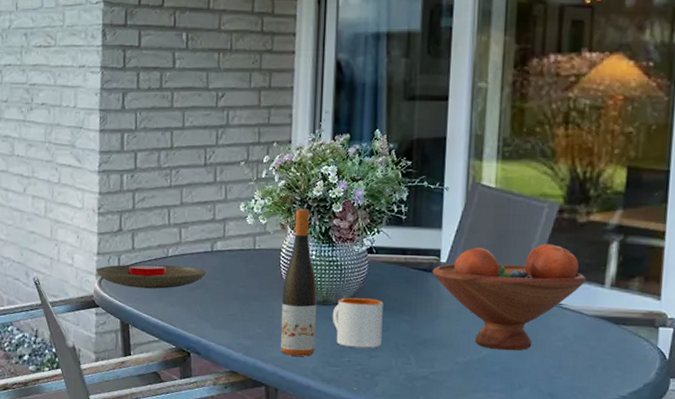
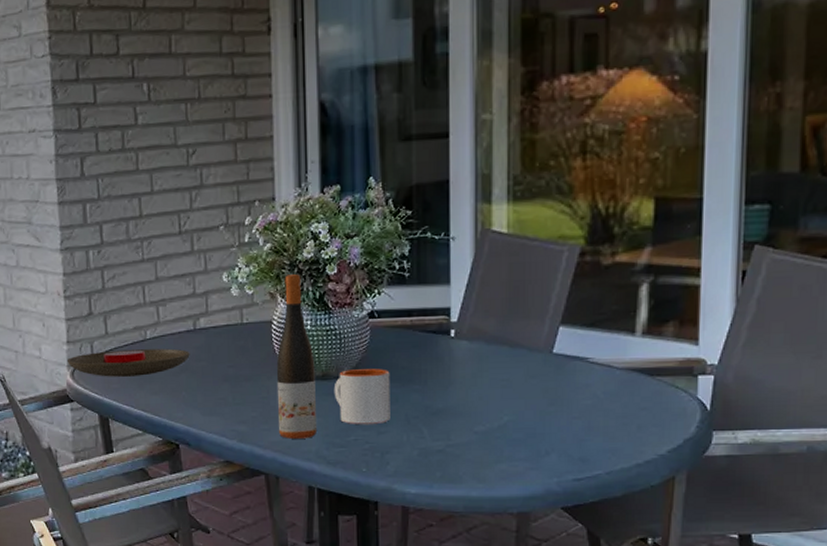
fruit bowl: present [432,244,586,351] -> none [442,292,614,415]

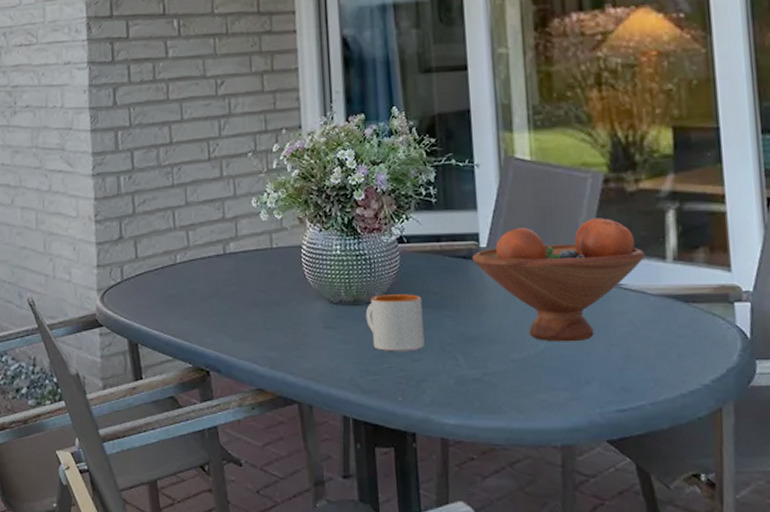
plate: present [67,348,190,377] -> none [97,273,220,302]
wine bottle: present [276,274,316,439] -> none [307,200,350,366]
fruit bowl: none [442,292,614,415] -> present [472,218,645,342]

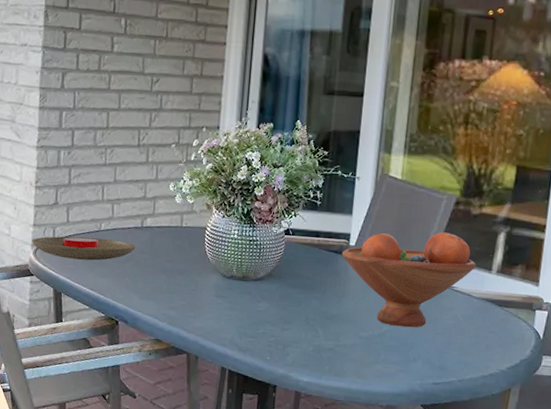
plate: none [97,273,220,302] -> present [32,236,136,261]
mug: present [365,294,425,352] -> none [250,274,297,322]

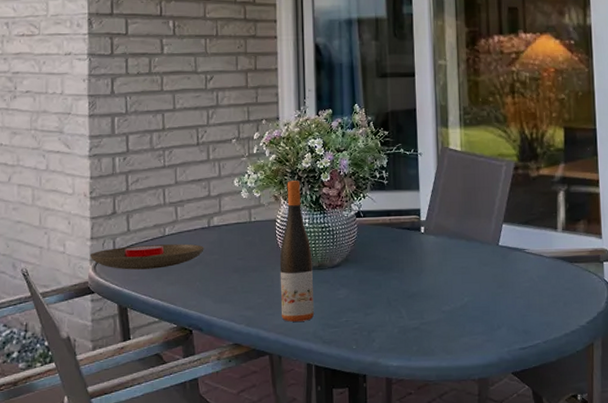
wine bottle: none [202,191,238,328] -> present [279,181,314,322]
fruit bowl: present [341,232,476,328] -> none [414,197,542,296]

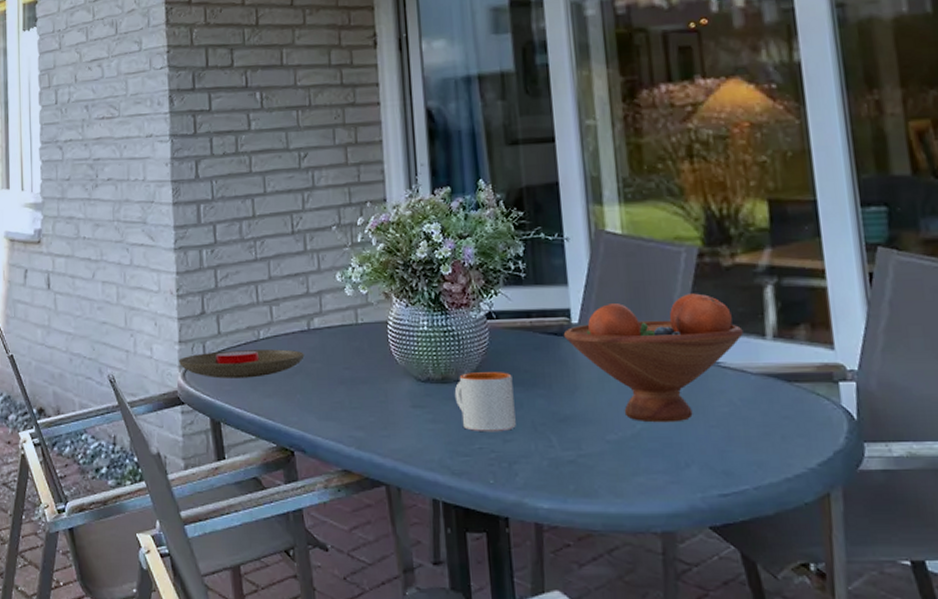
wine bottle: present [279,181,314,322] -> none [393,274,439,446]
mug: none [328,259,375,308] -> present [454,372,516,432]
fruit bowl: none [414,197,542,296] -> present [563,293,743,423]

